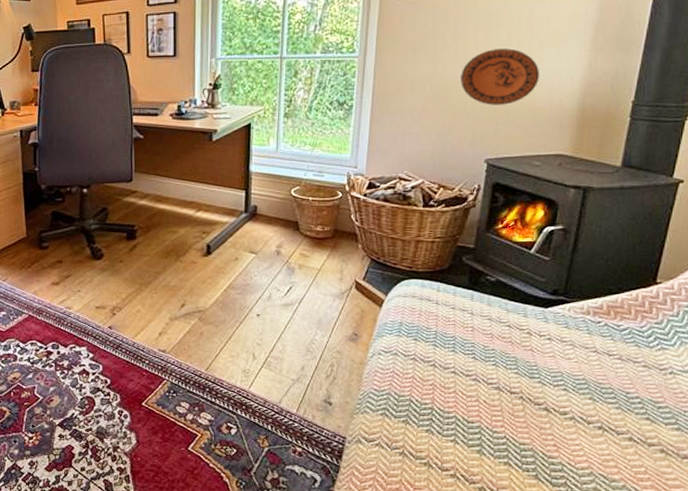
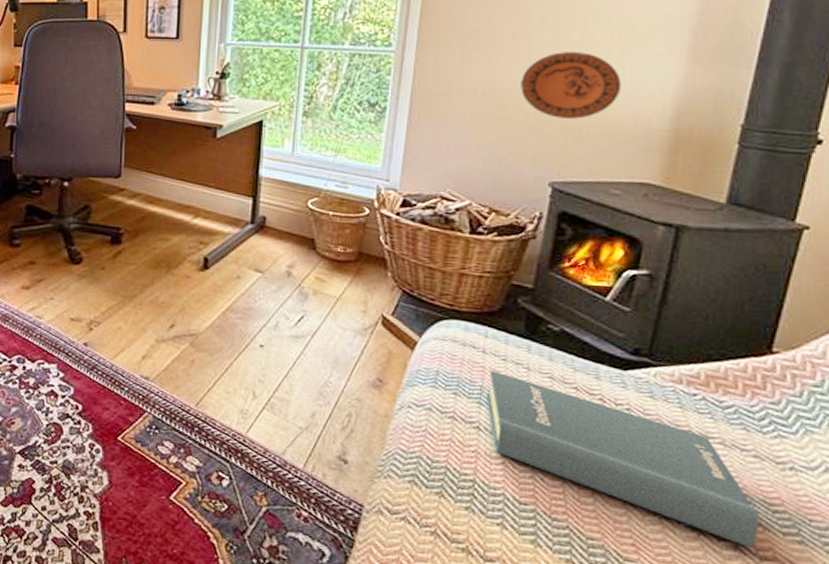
hardback book: none [440,318,648,438] -> present [486,371,760,548]

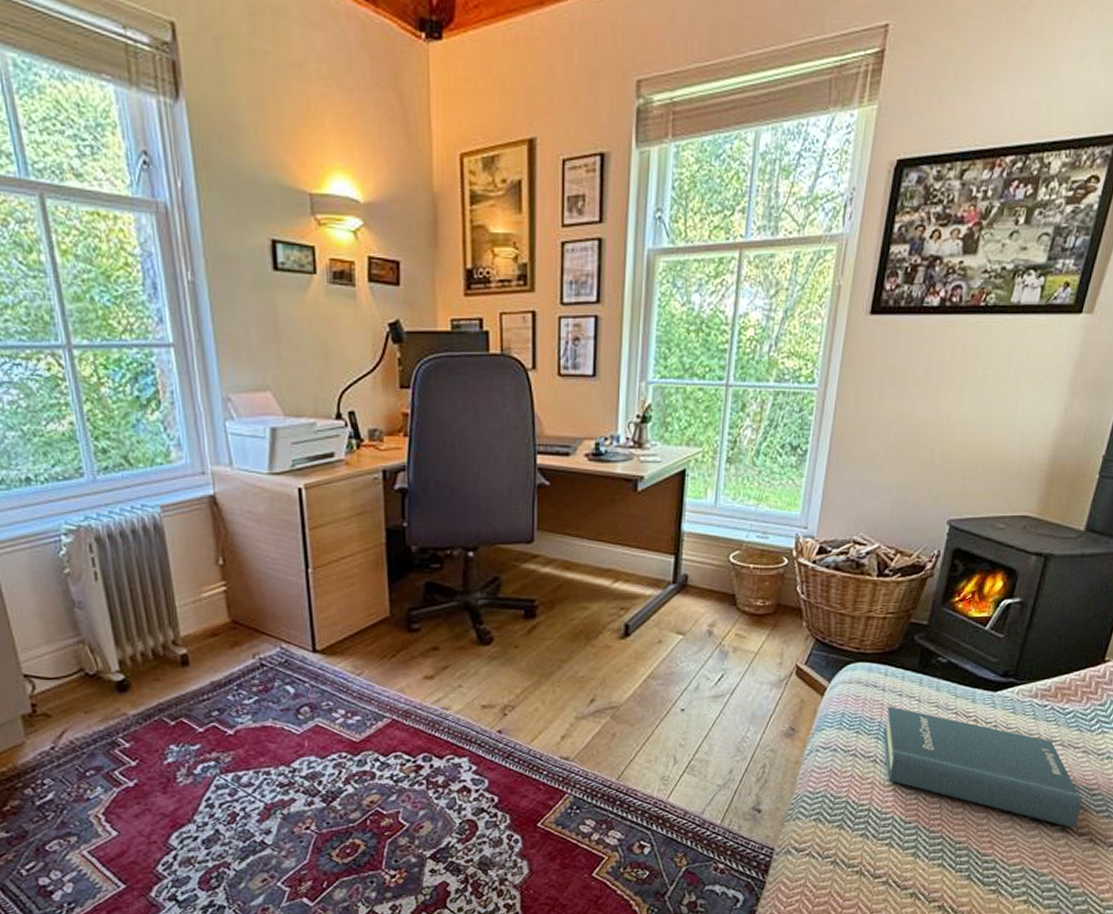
decorative plate: present [521,52,622,119] -> none [929,387,1014,456]

